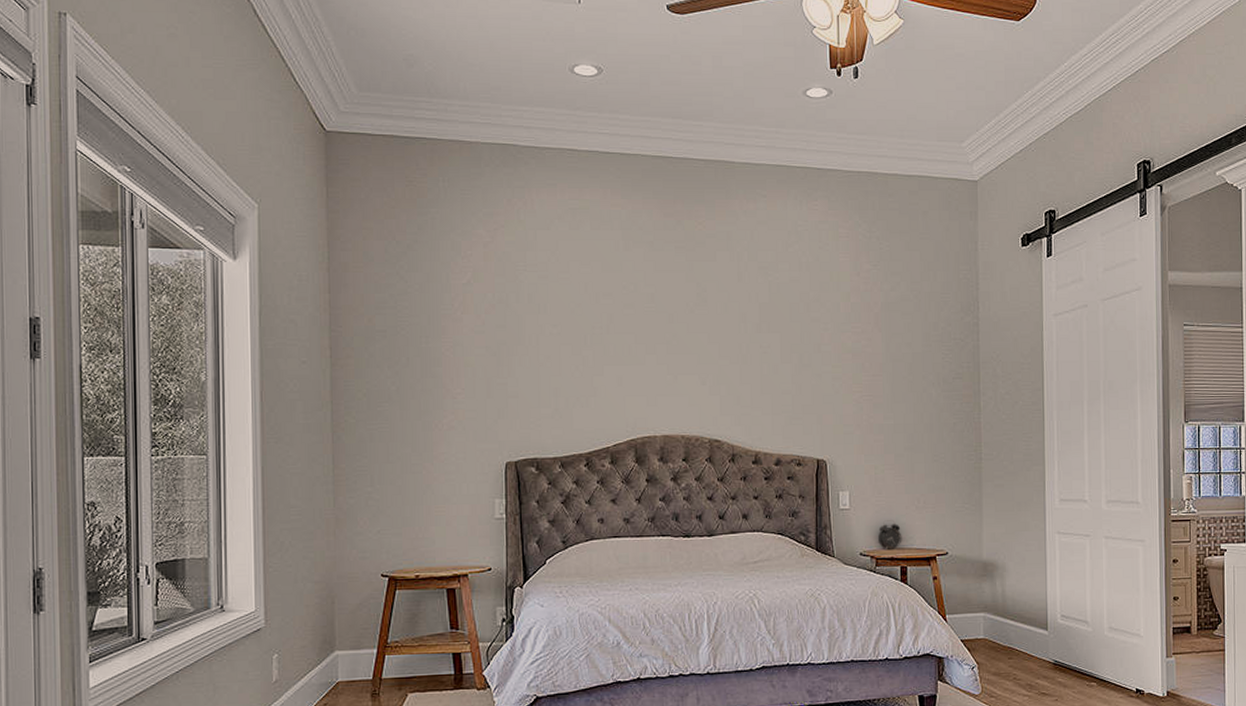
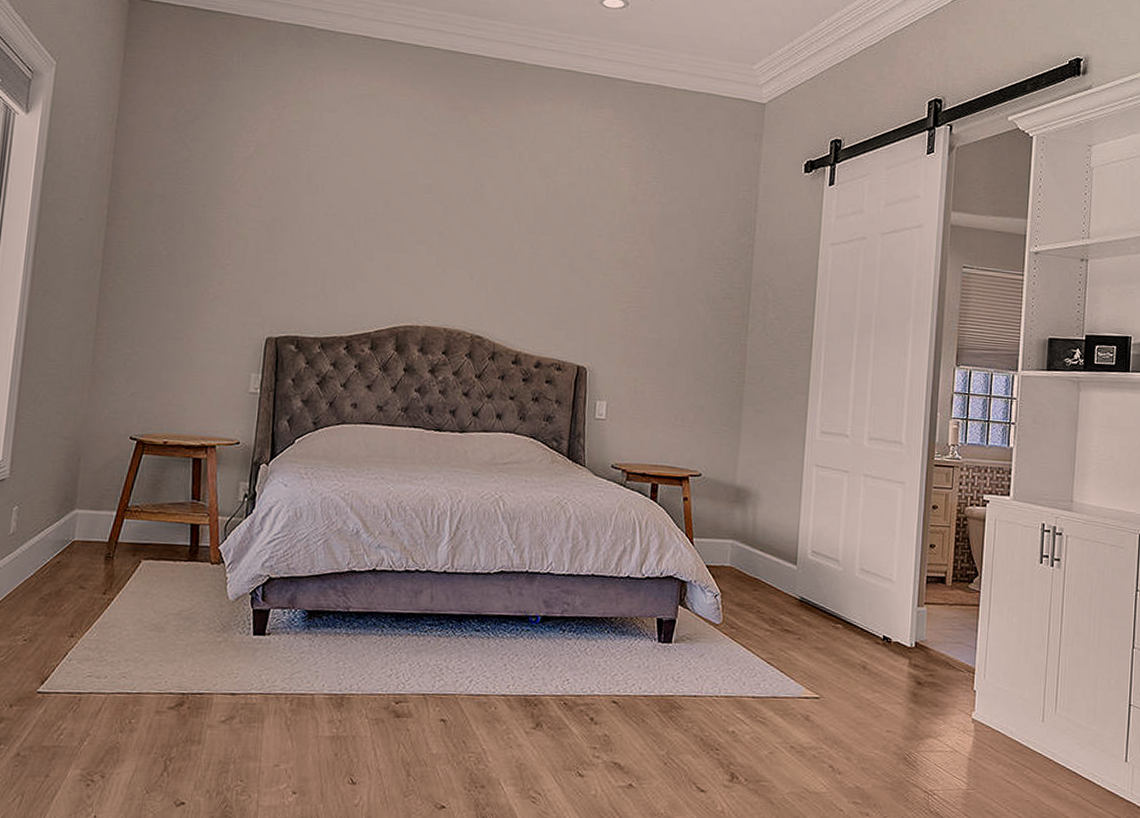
alarm clock: present [877,520,902,551] -> none [630,434,656,466]

